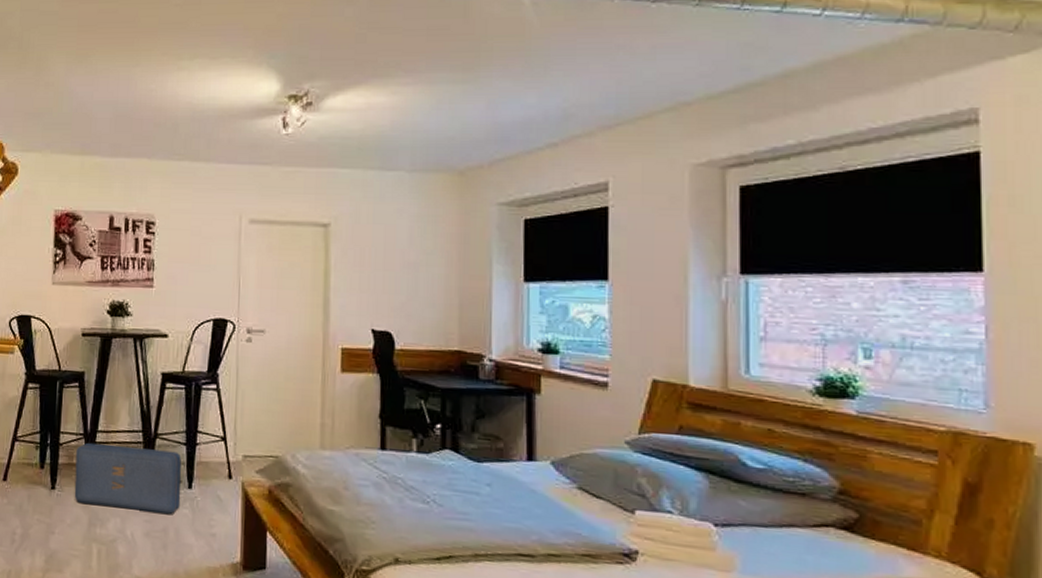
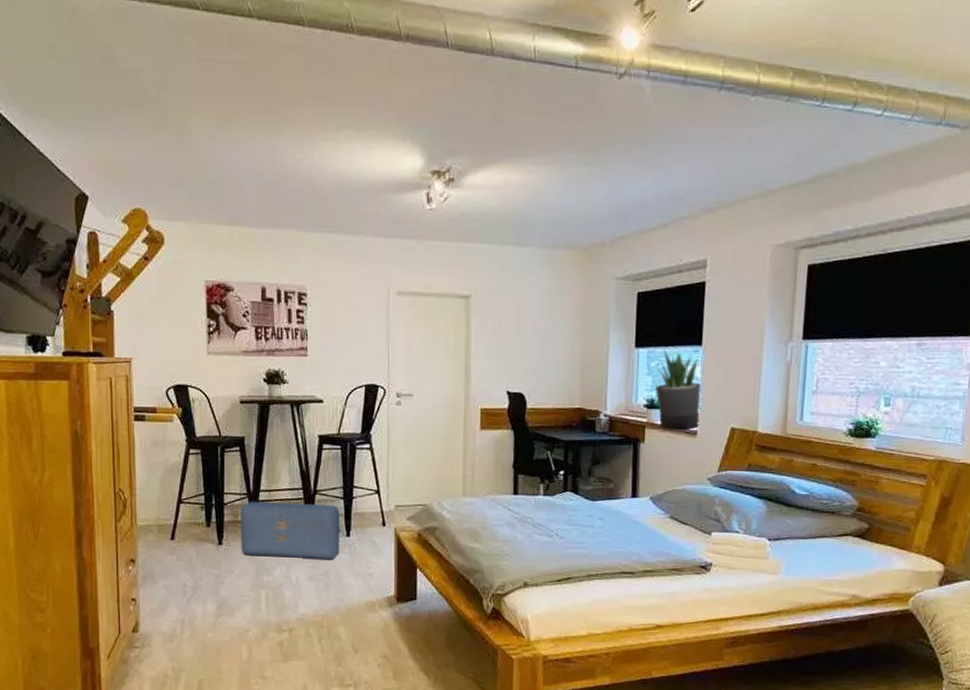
planter: none [552,283,611,382] -> present [655,348,702,432]

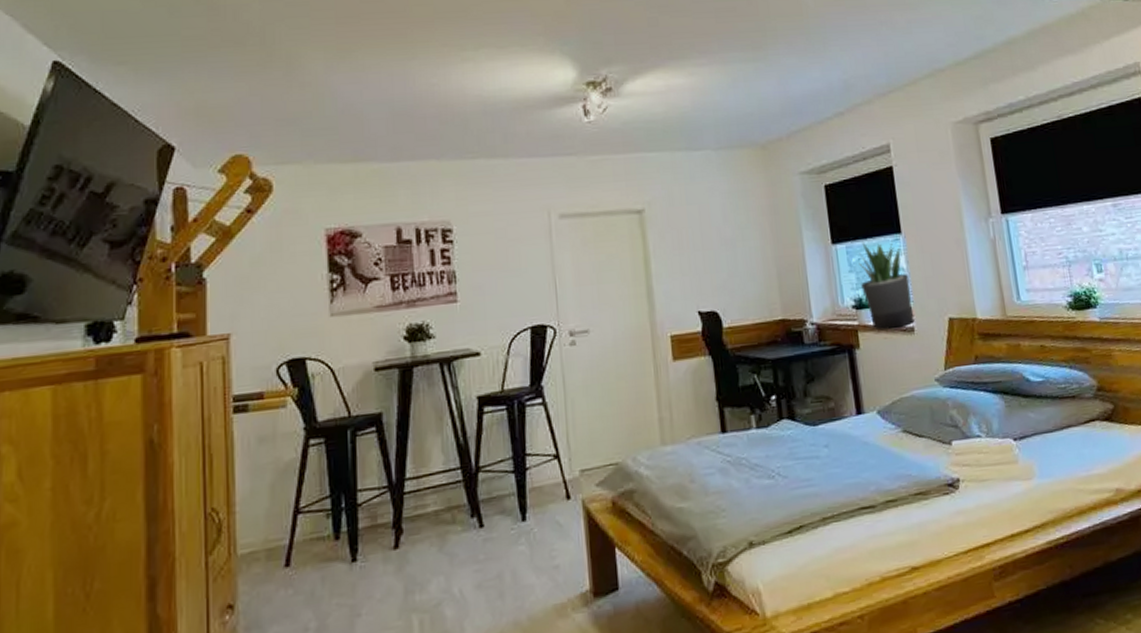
suitcase: present [241,501,342,560] -> none [380,482,515,571]

